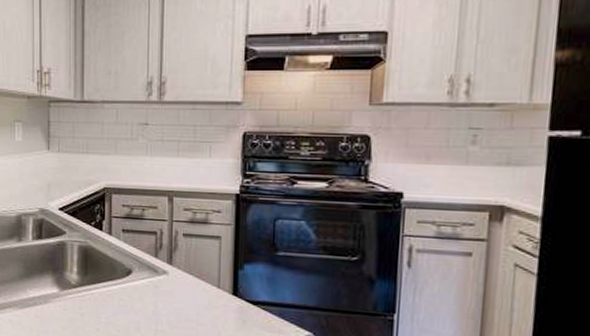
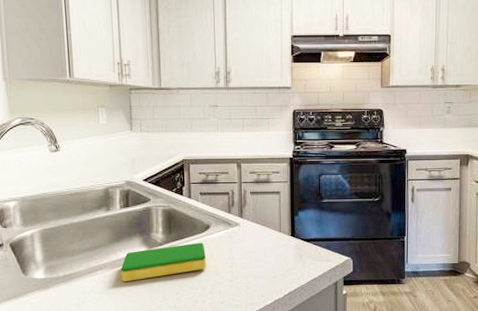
dish sponge: none [30,289,125,326] -> present [120,242,206,282]

